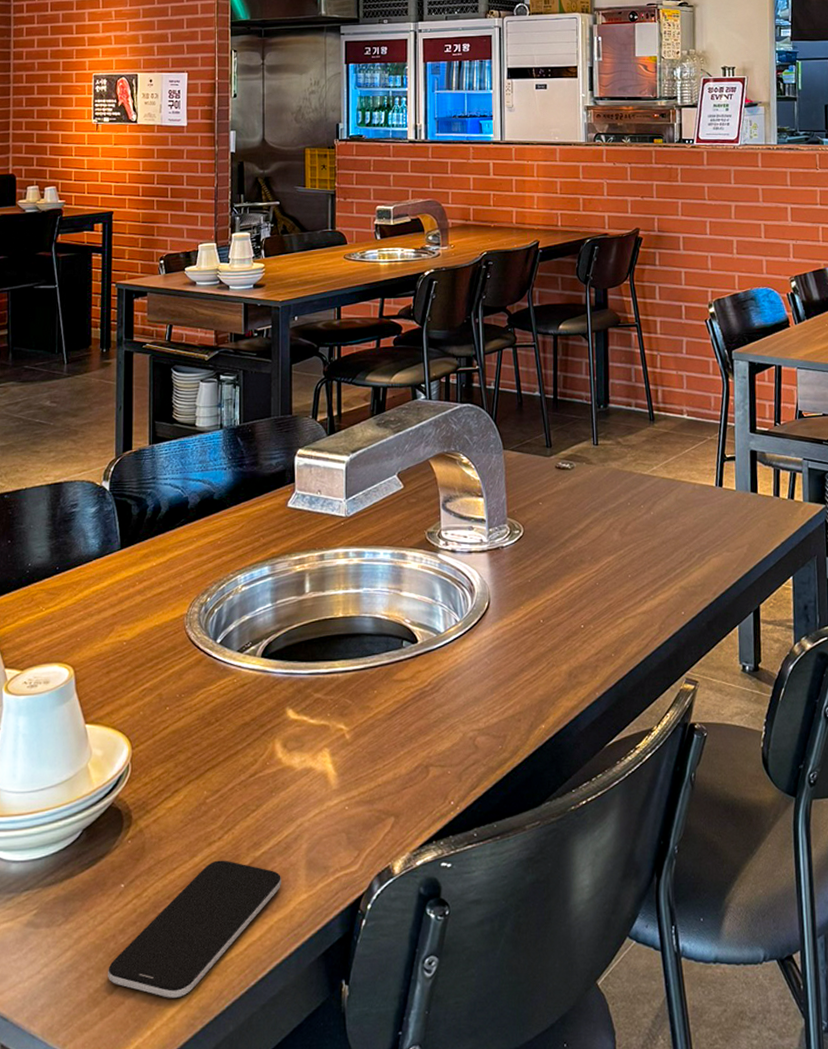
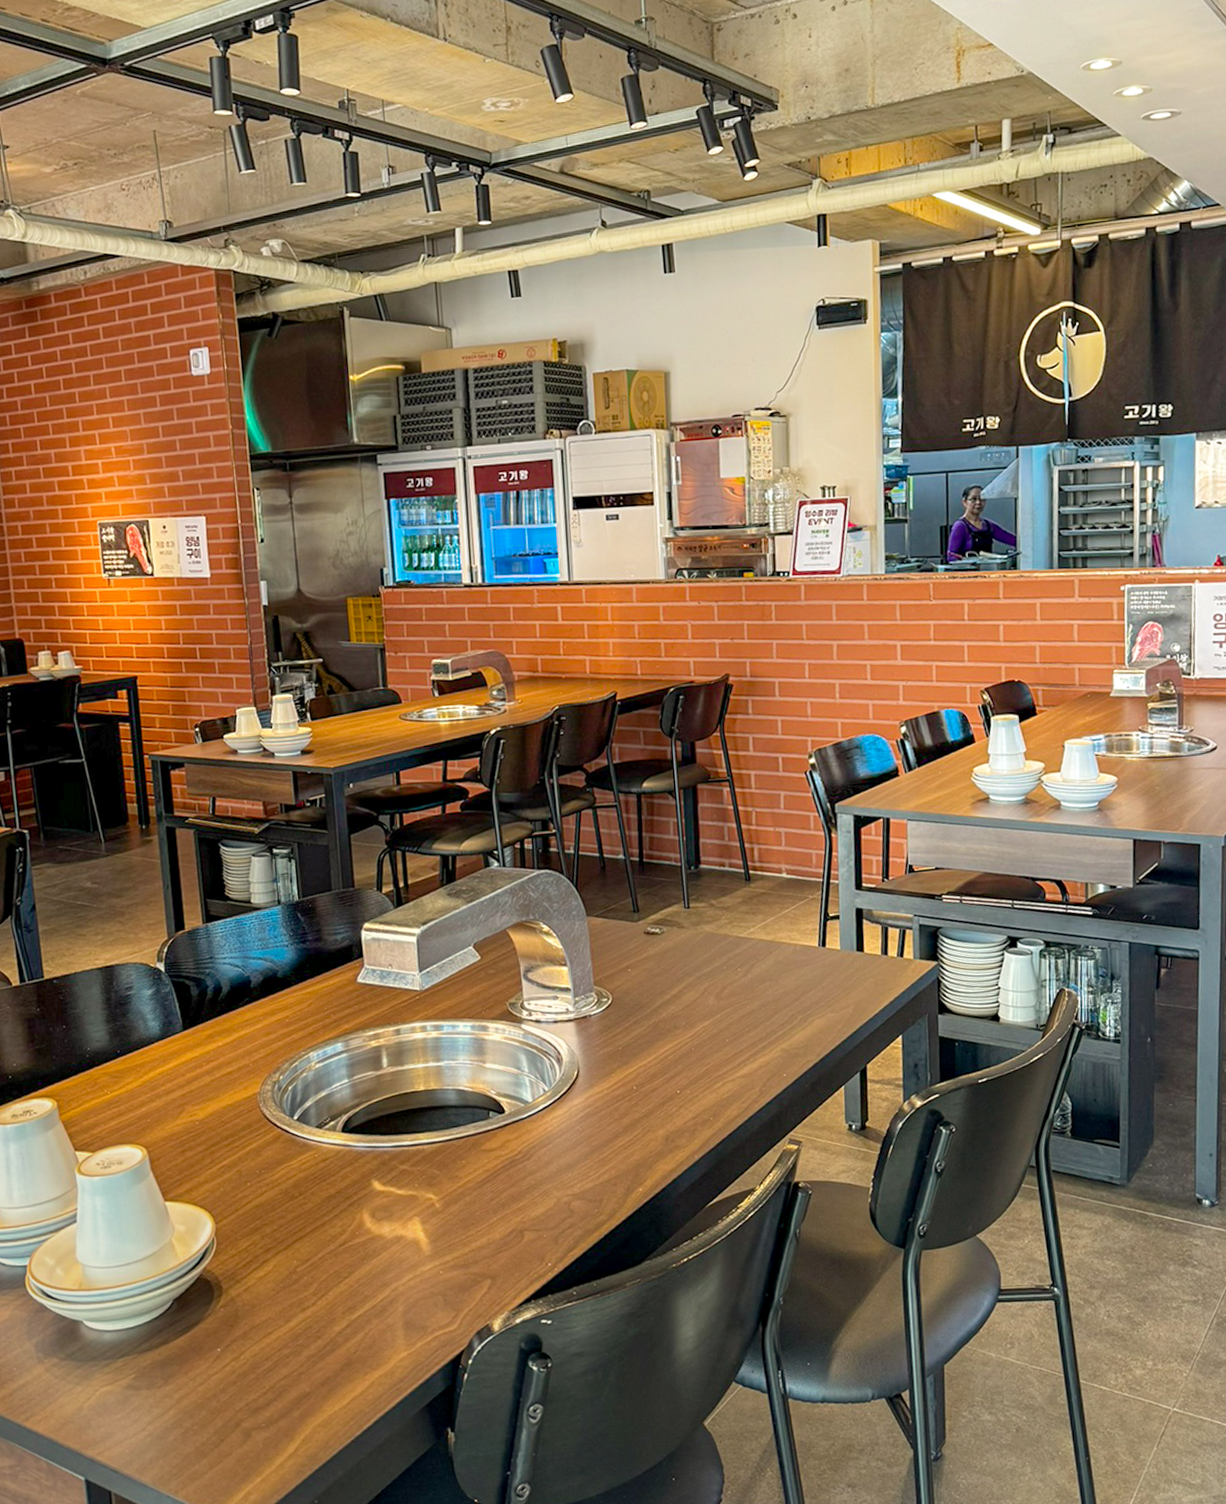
smartphone: present [108,860,281,999] -> none [212,1323,380,1450]

